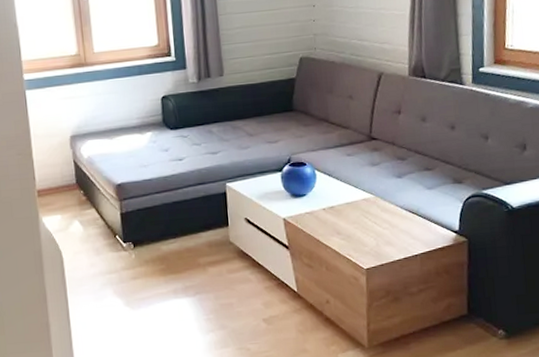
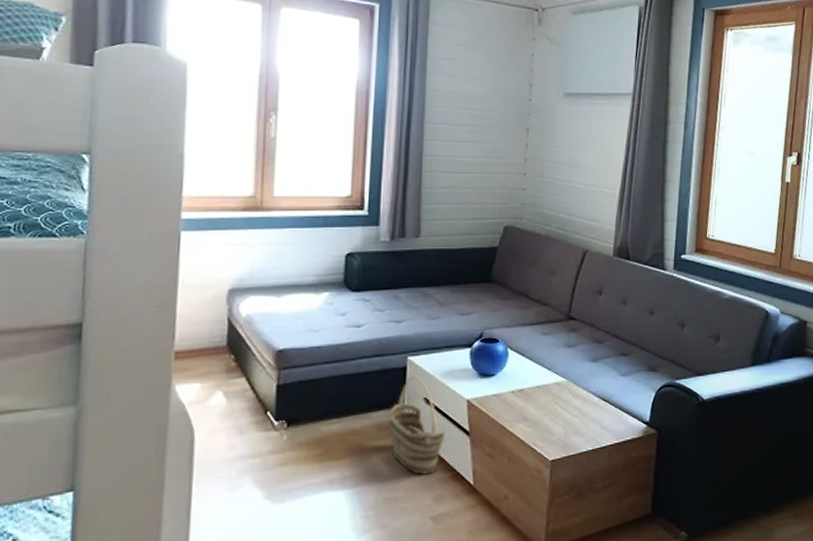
basket: none [217,200,267,284] -> present [390,376,445,475]

